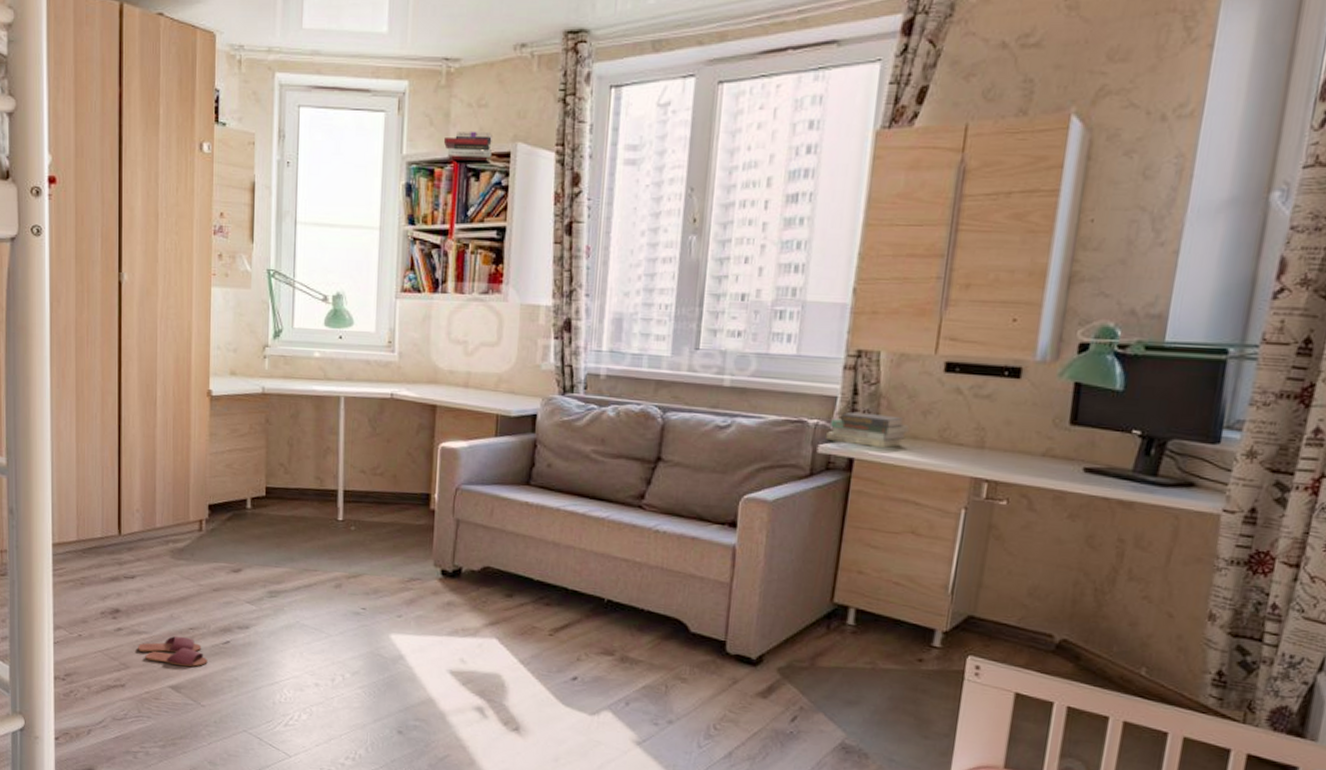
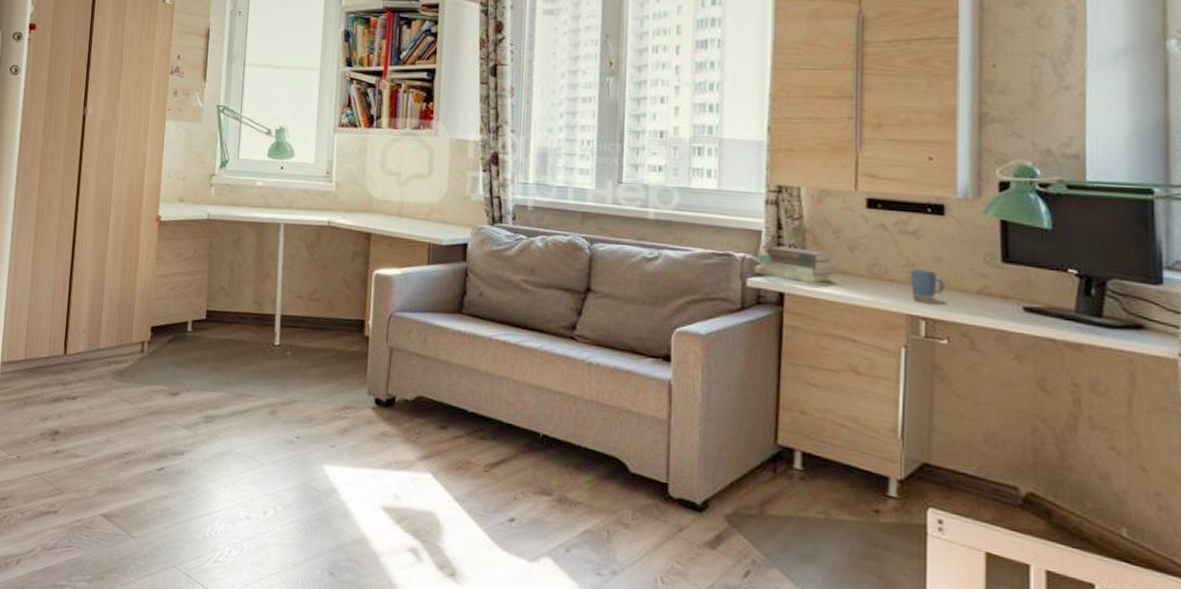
slippers: present [138,635,208,667] -> none [73,460,141,494]
mug: none [978,432,1012,462] -> present [911,268,945,299]

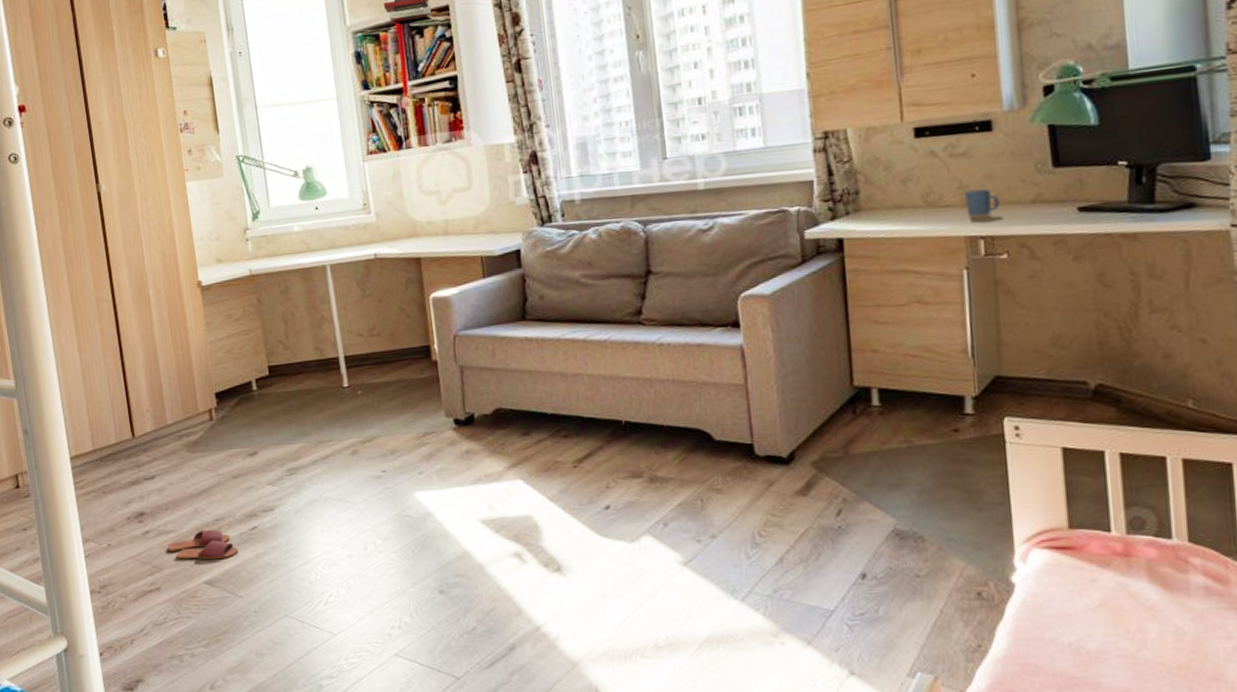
slippers: none [73,460,141,494] -> present [167,529,239,560]
books: present [754,246,838,283] -> none [810,189,893,225]

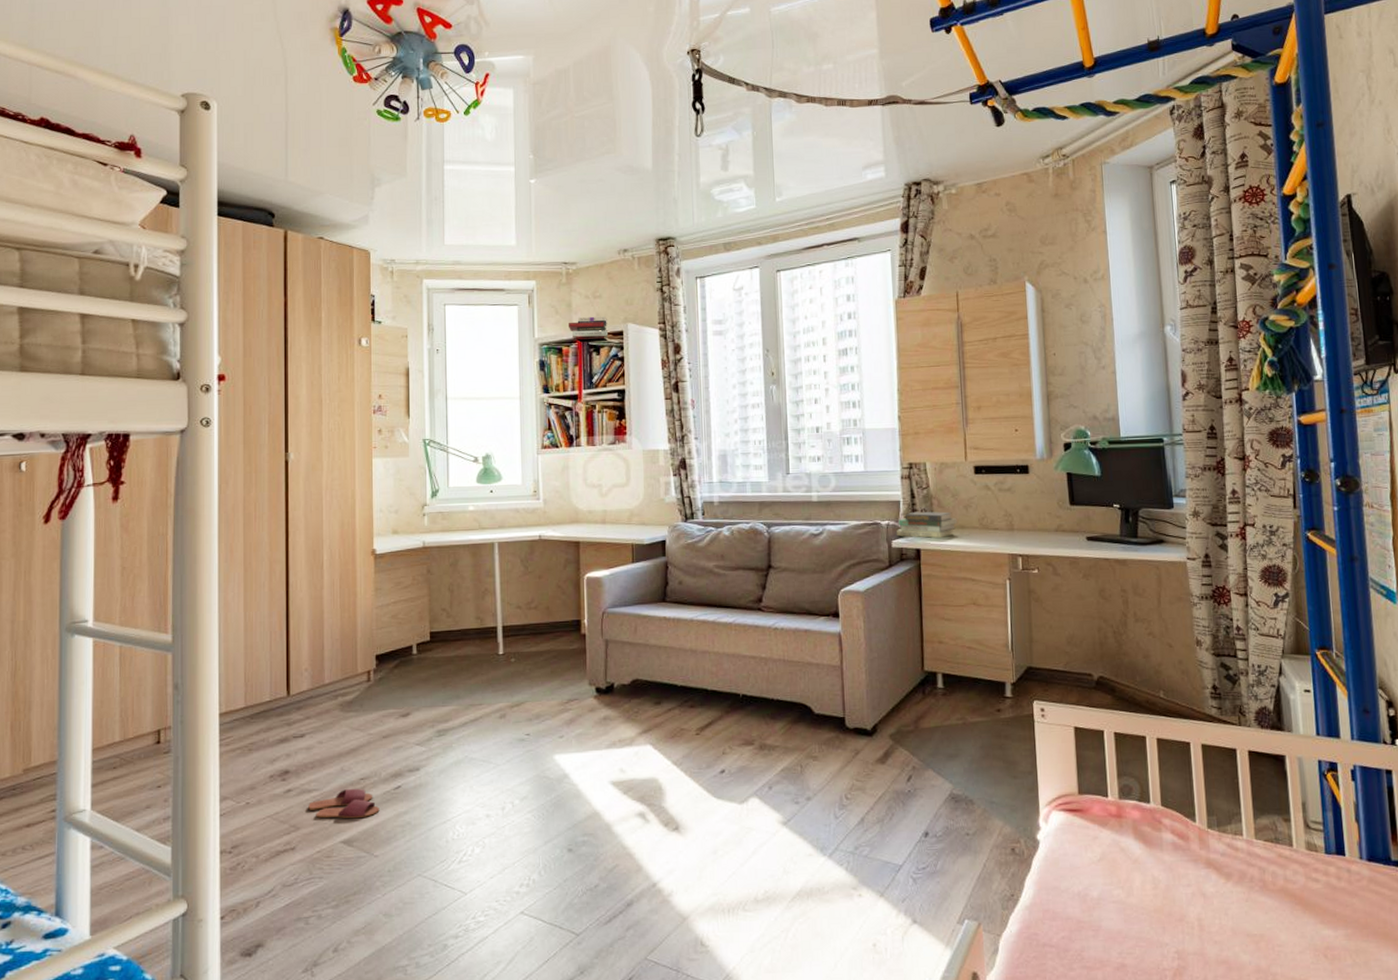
books: none [810,189,893,225] -> present [897,511,958,538]
mug: present [965,188,1000,218] -> none [1009,517,1033,540]

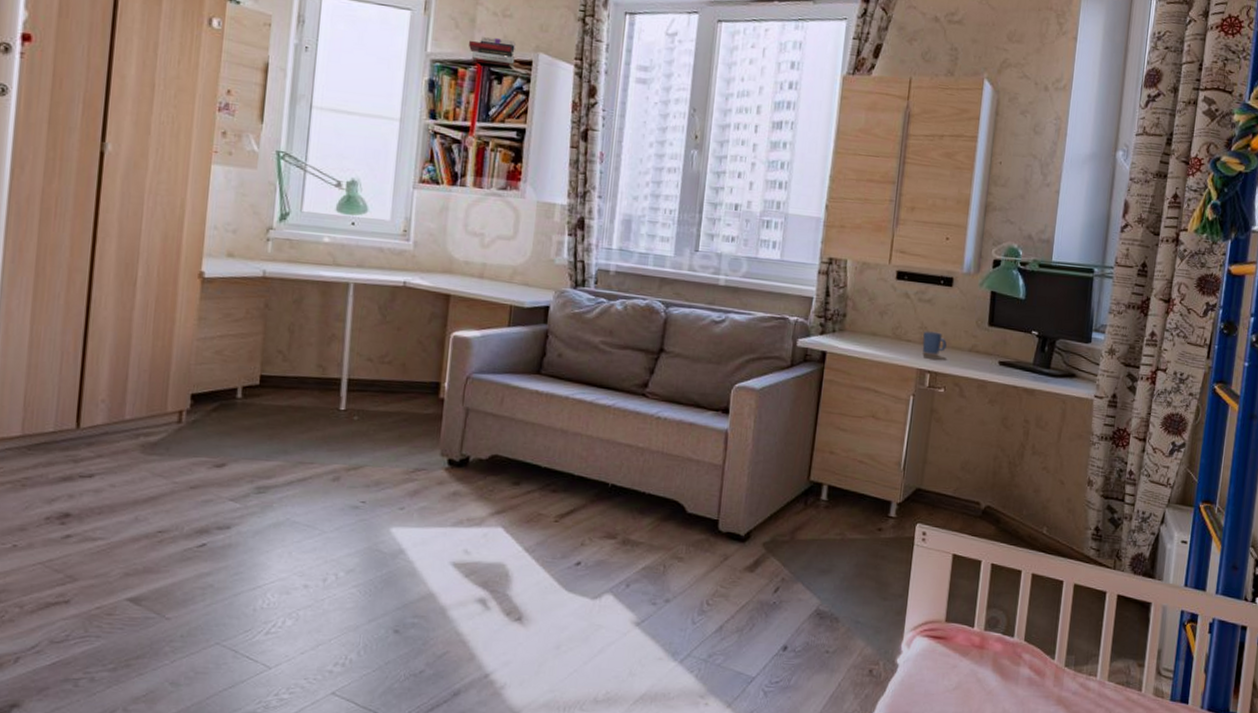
slippers: present [308,788,380,819] -> none [90,540,178,576]
books: present [897,511,958,538] -> none [804,311,871,343]
mug: none [1009,517,1033,540] -> present [922,331,947,356]

